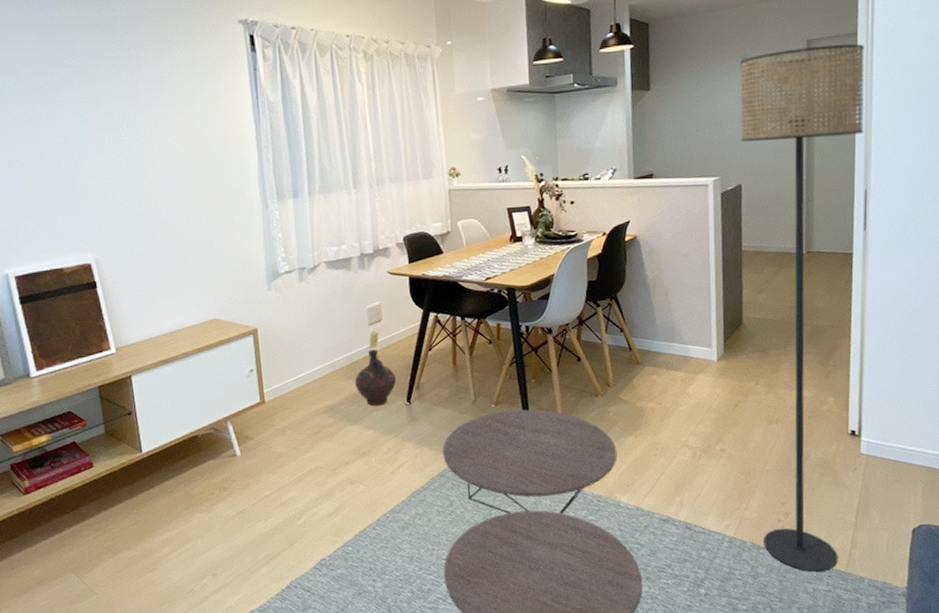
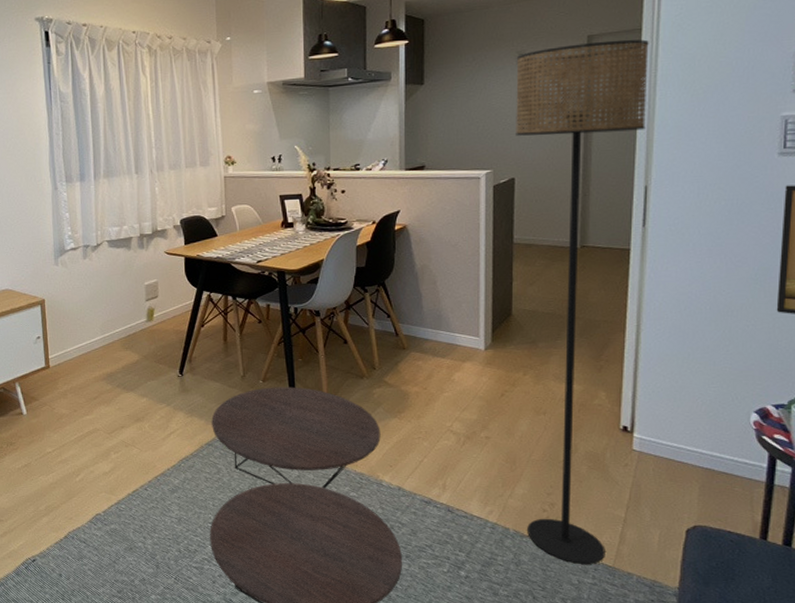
ceramic jug: present [354,349,397,407] -> none [131,324,171,376]

